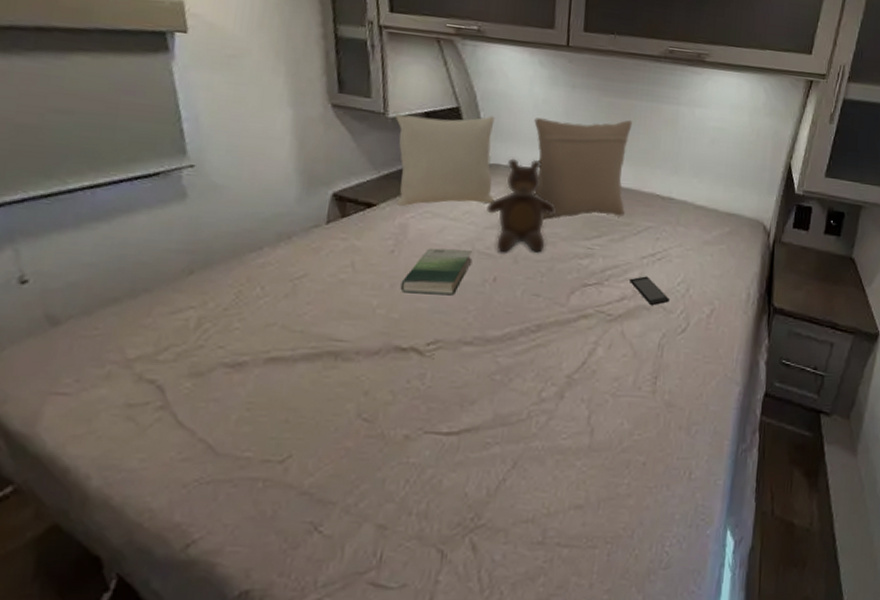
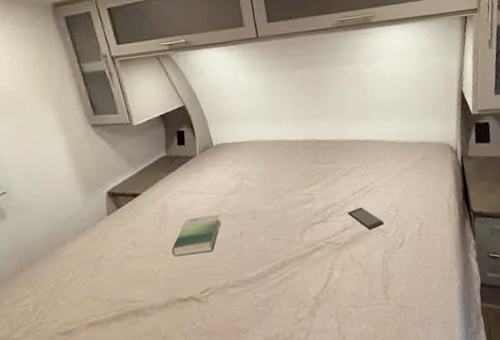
pillow: present [395,113,495,207] -> none [138,106,227,192]
teddy bear: present [487,158,557,253] -> none [223,132,278,212]
pillow: present [534,118,633,220] -> none [244,85,332,179]

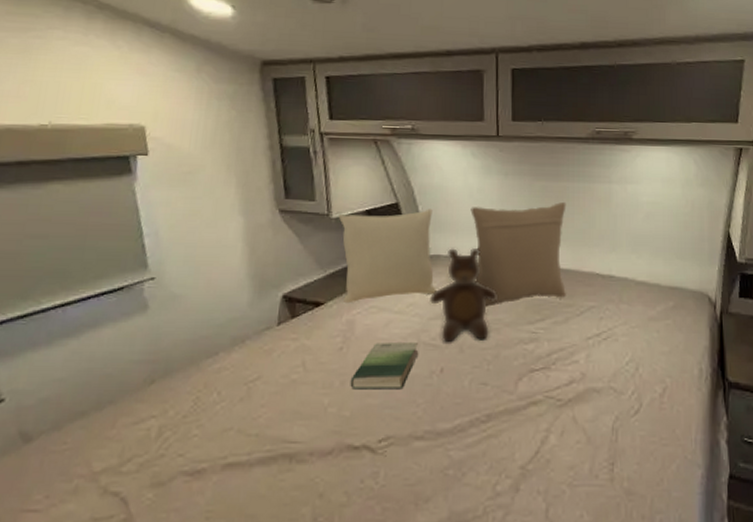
pillow: none [138,106,227,192] -> present [338,208,436,304]
teddy bear: none [223,132,278,212] -> present [430,247,499,343]
pillow: none [244,85,332,179] -> present [470,202,566,307]
smartphone: present [348,207,385,230] -> none [577,357,620,387]

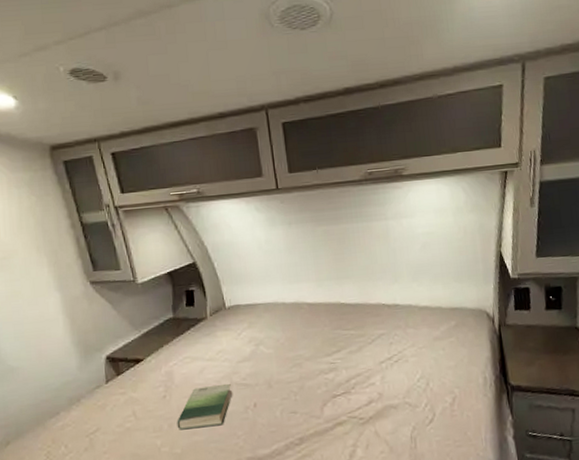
pillow: present [338,208,436,304] -> none [143,264,241,358]
teddy bear: present [430,247,499,343] -> none [236,294,297,381]
pillow: present [470,202,566,307] -> none [261,243,357,346]

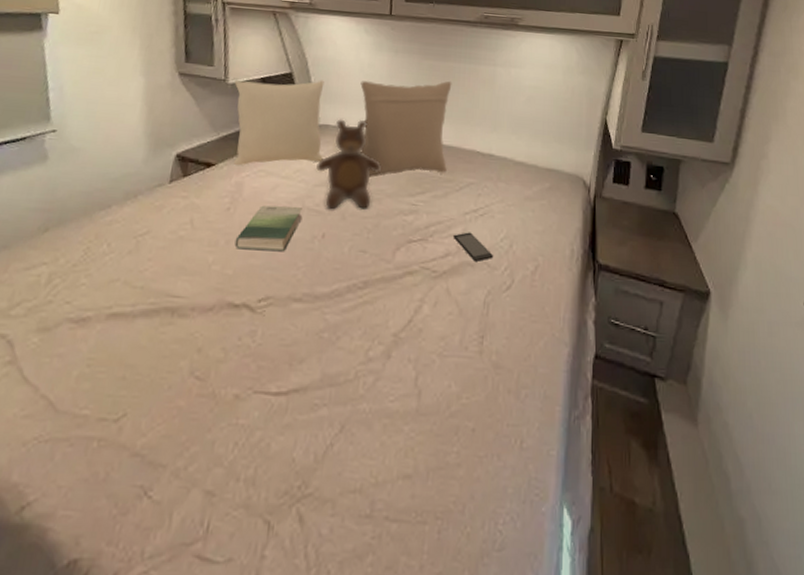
pillow: none [143,264,241,358] -> present [234,79,324,166]
teddy bear: none [236,294,297,381] -> present [316,119,382,210]
pillow: none [261,243,357,346] -> present [360,81,452,178]
smartphone: none [373,378,414,403] -> present [453,232,494,261]

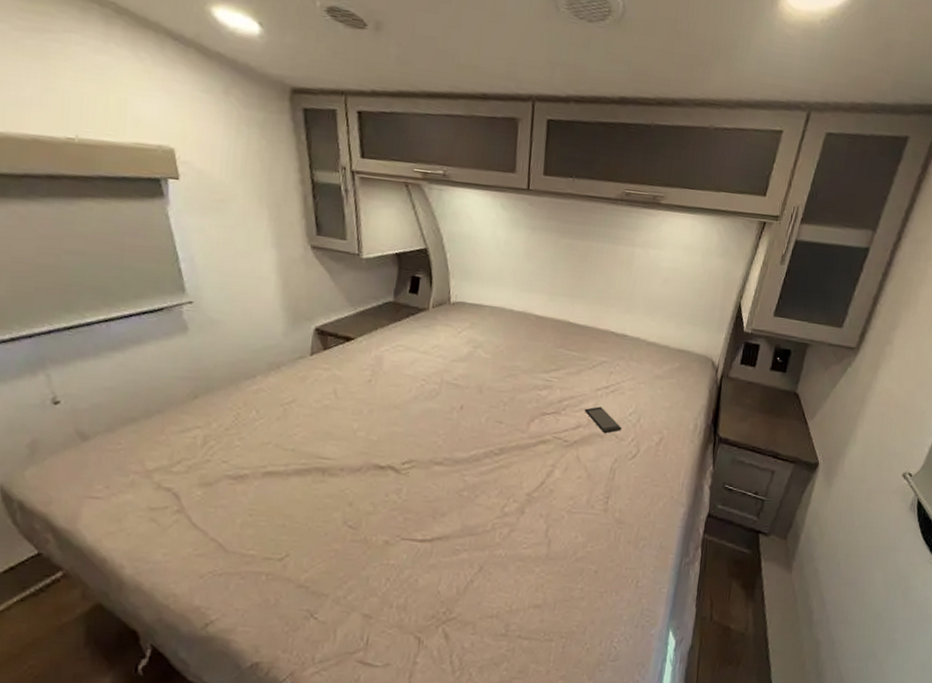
pillow: present [234,79,324,166] -> none [368,254,460,341]
book: present [234,205,303,252] -> none [377,378,441,421]
teddy bear: present [316,119,382,210] -> none [454,296,518,384]
pillow: present [360,81,452,178] -> none [497,258,590,354]

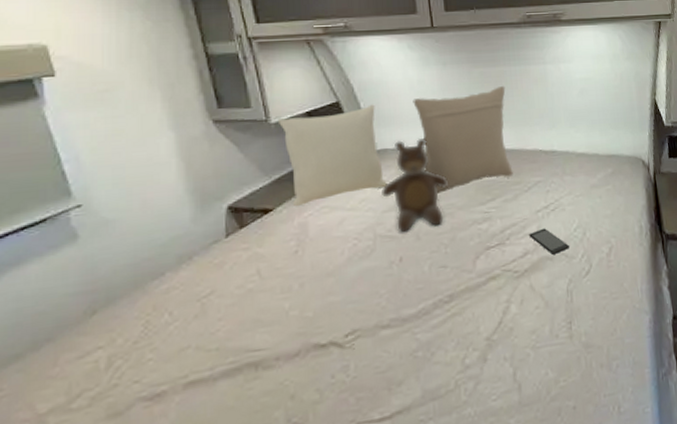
pillow: none [368,254,460,341] -> present [277,104,387,207]
teddy bear: none [454,296,518,384] -> present [382,137,449,233]
pillow: none [497,258,590,354] -> present [413,86,513,194]

